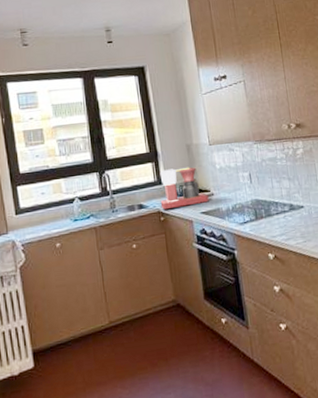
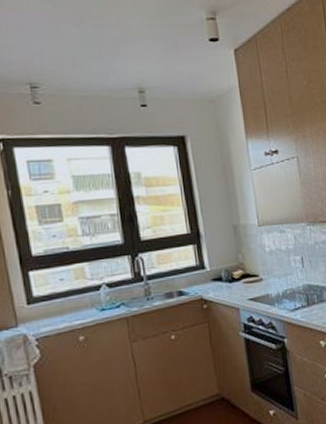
coffee maker: present [160,167,209,210] -> none [202,249,258,297]

